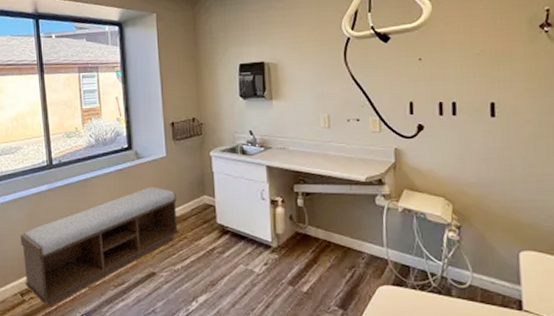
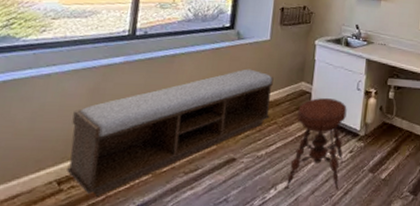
stool: none [205,210,259,302] -> present [284,98,347,189]

